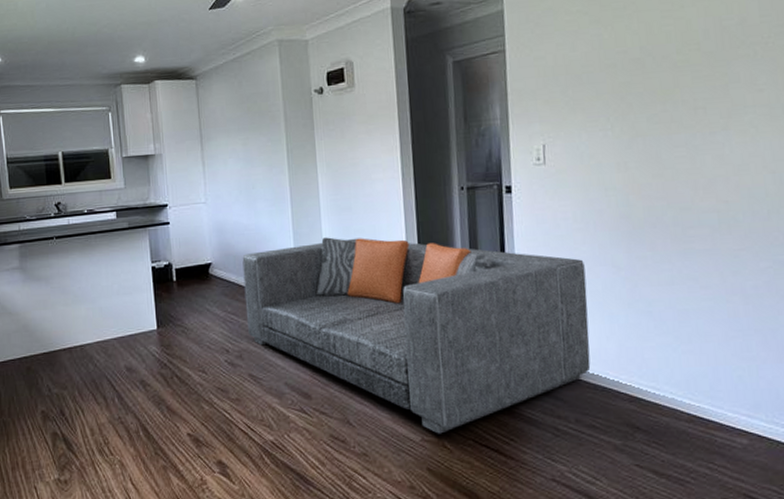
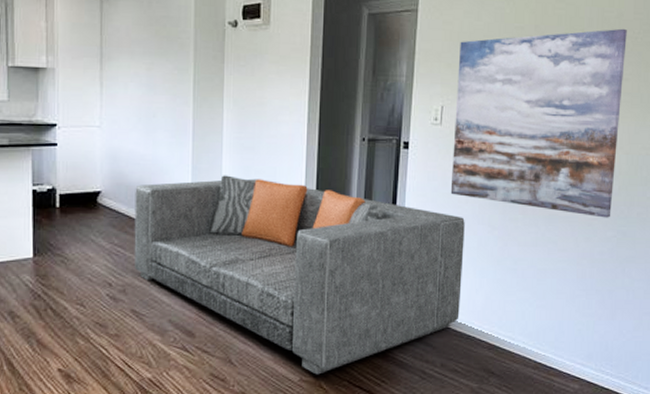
wall art: none [556,34,762,248] -> present [450,28,627,218]

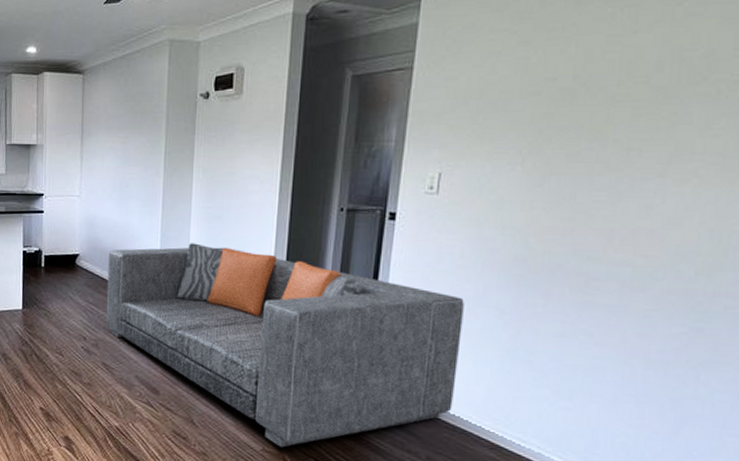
wall art: present [450,28,627,218] -> none [446,70,720,310]

